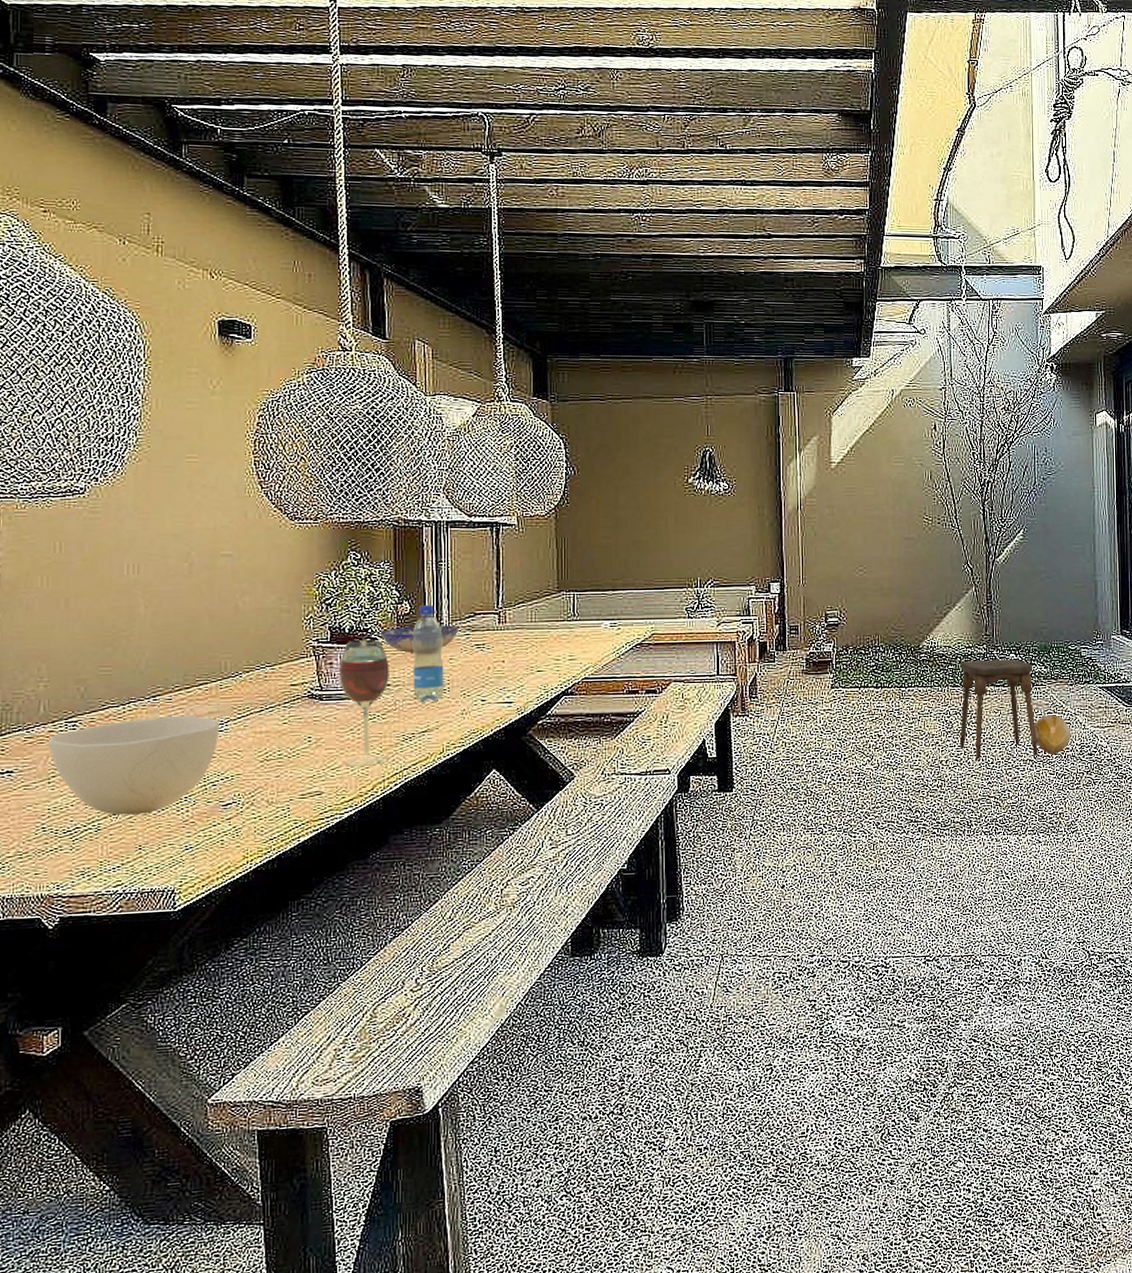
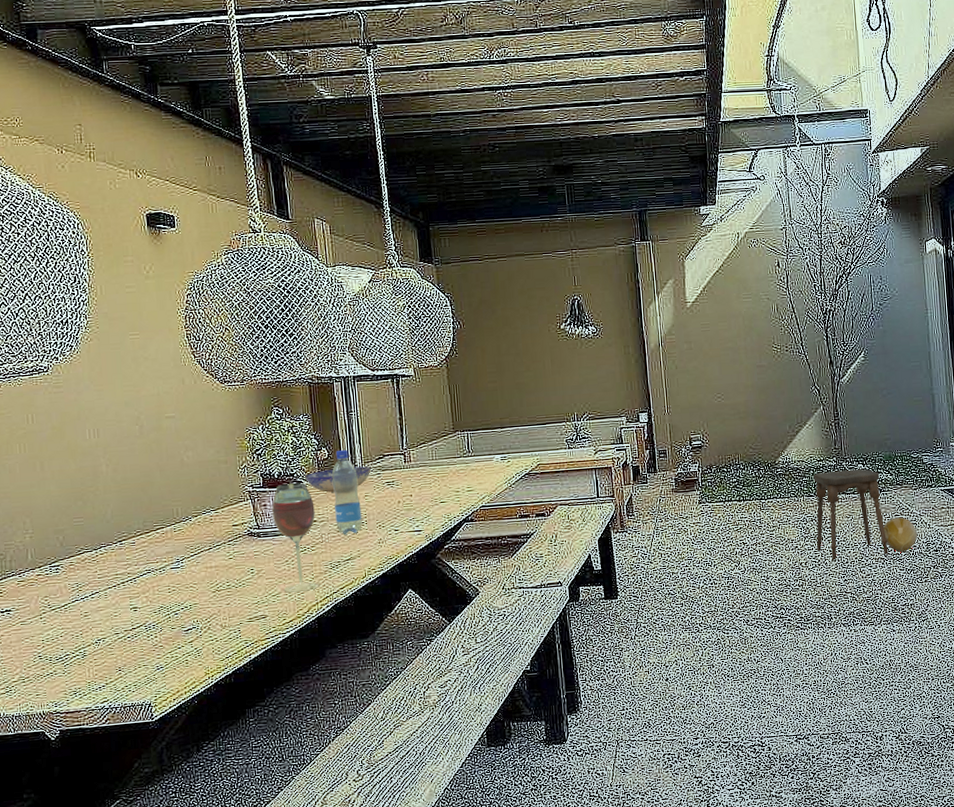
bowl: present [47,715,220,816] -> none [36,555,177,643]

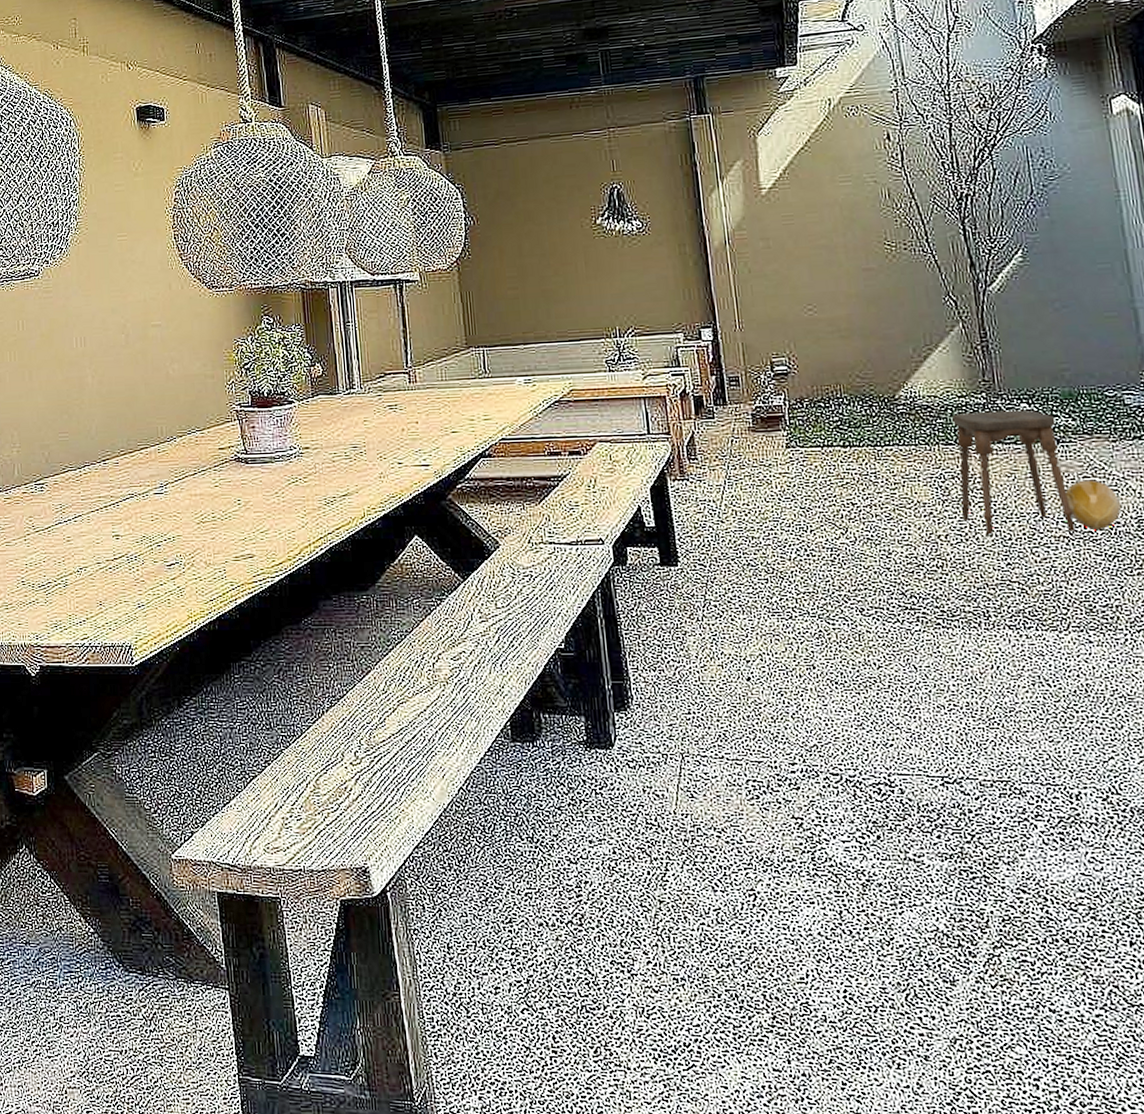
wineglass: present [272,483,319,593] -> none [261,403,312,531]
ceramic bowl: present [305,466,371,493] -> none [297,386,371,415]
bottle: present [331,449,363,535] -> none [326,365,361,466]

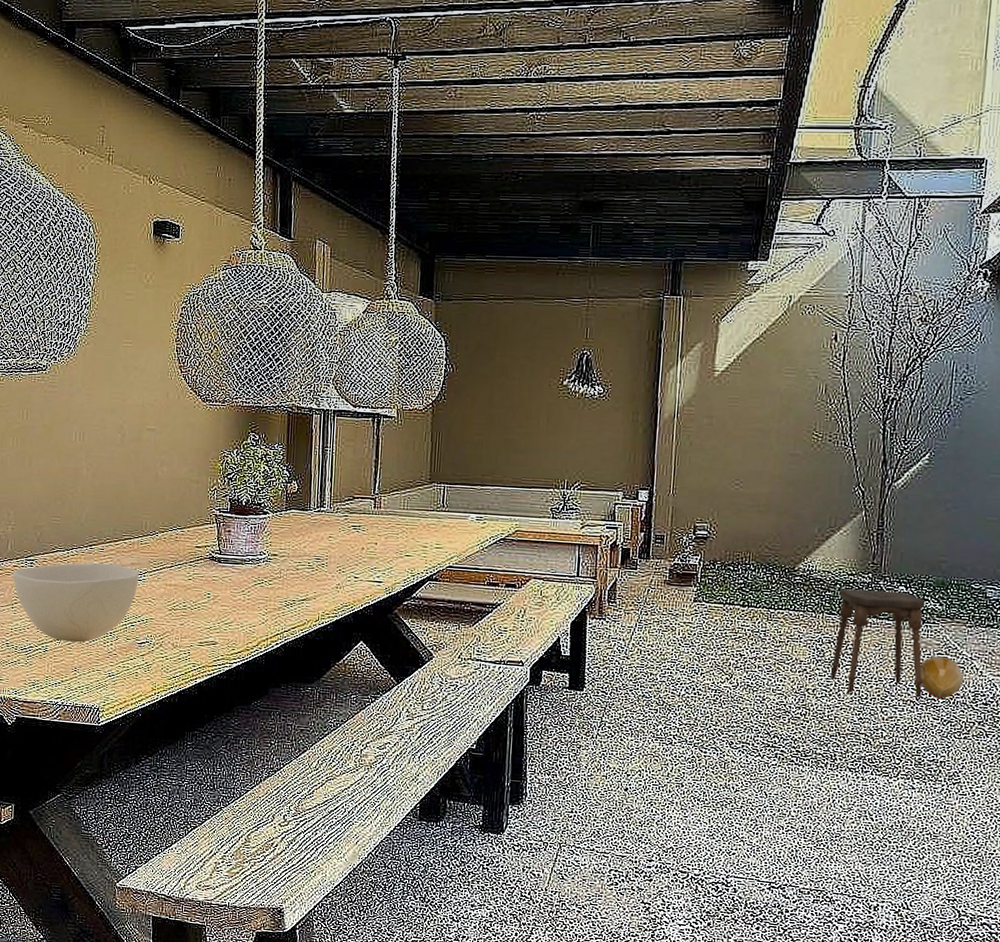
bowl: none [22,478,160,572] -> present [12,563,139,643]

